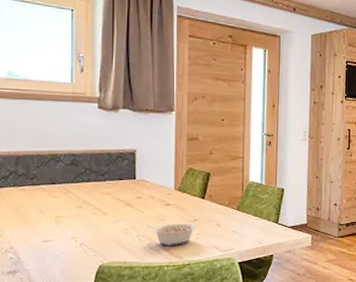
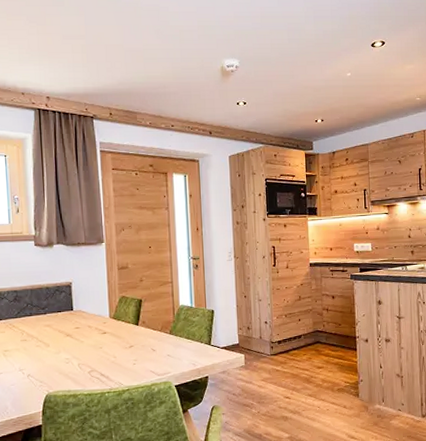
legume: present [145,223,197,246] -> none [85,350,133,373]

